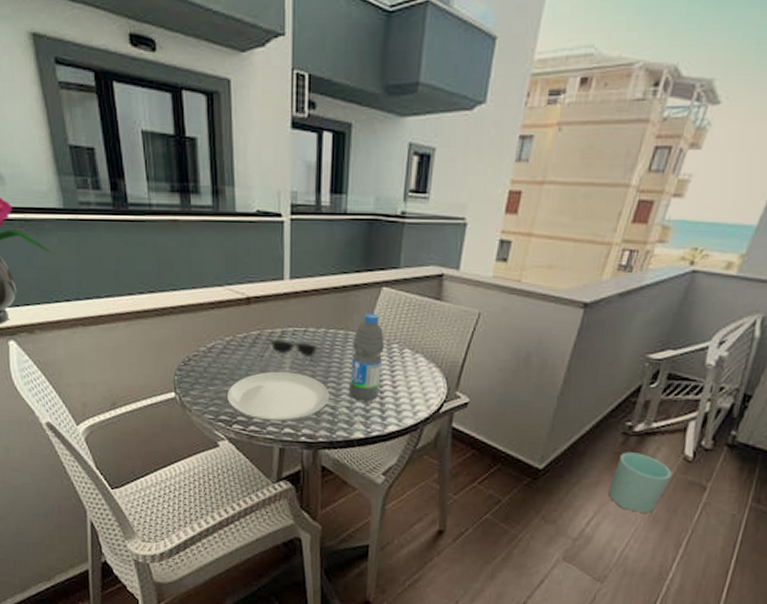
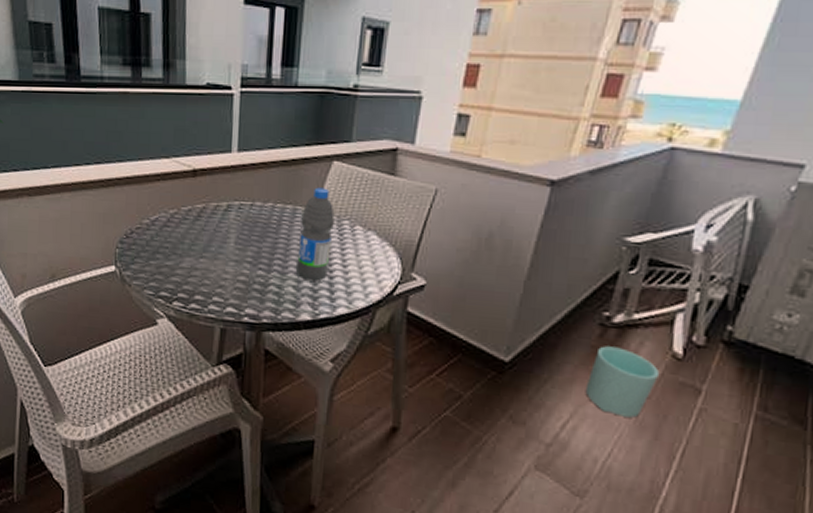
plate: present [227,371,329,422] -> none [169,246,275,301]
sunglasses: present [260,339,319,375] -> none [203,213,266,251]

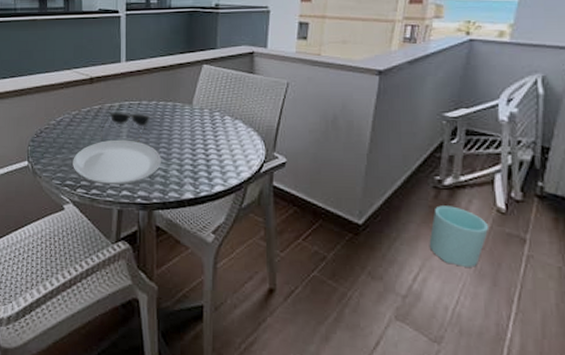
plate: none [169,246,275,301] -> present [73,139,161,185]
sunglasses: none [203,213,266,251] -> present [101,112,151,142]
water bottle: present [295,187,336,281] -> none [178,87,208,164]

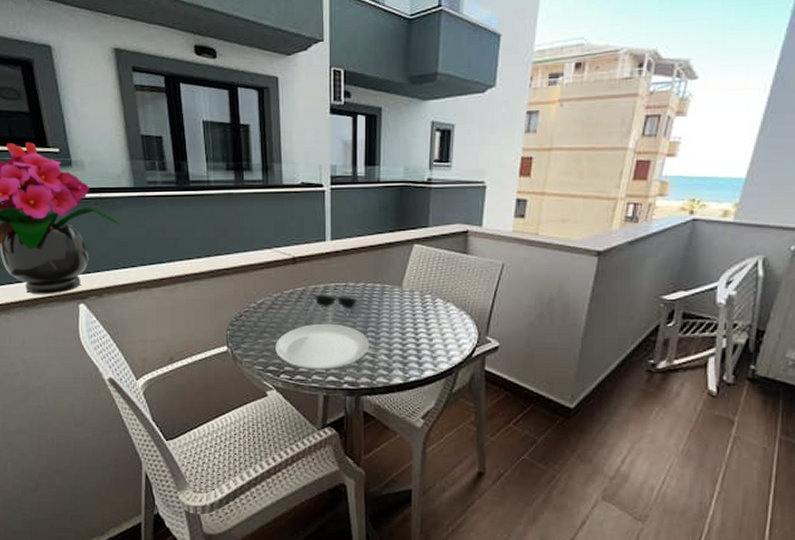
planter: present [429,205,490,267] -> none [639,389,700,449]

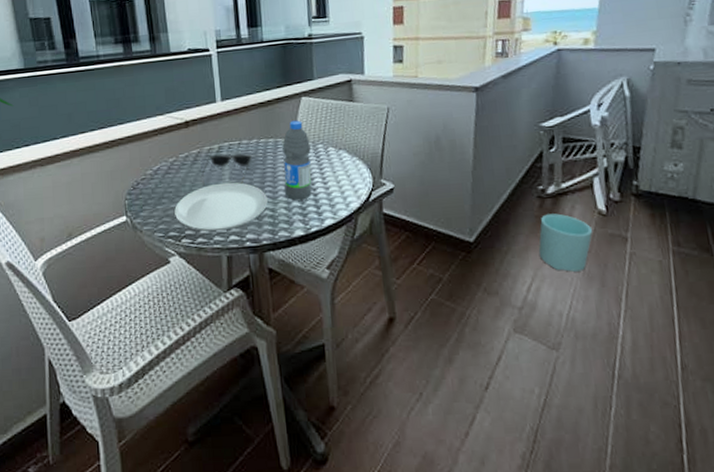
water bottle: none [386,267,419,349] -> present [282,120,313,201]
planter: none [639,389,700,449] -> present [538,213,593,272]

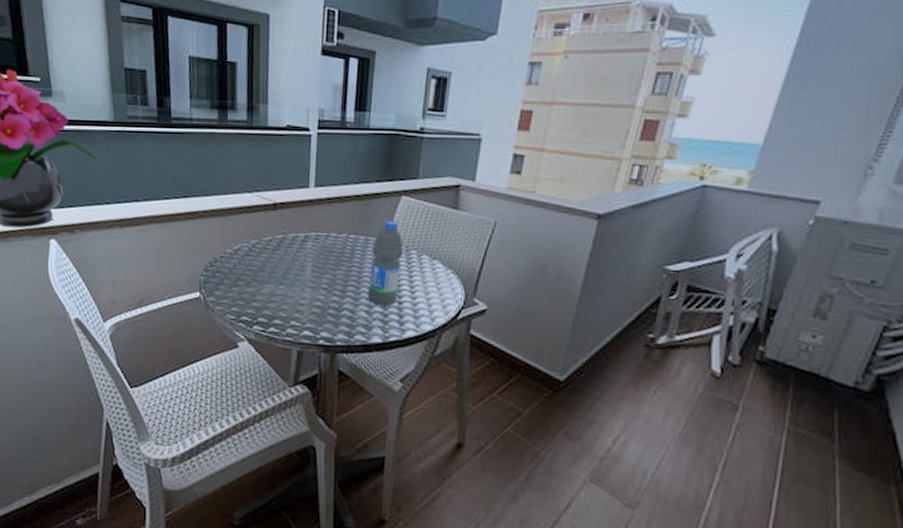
plate: present [174,182,268,232] -> none [249,274,349,325]
sunglasses: present [201,153,253,186] -> none [282,243,340,279]
planter: present [538,213,593,272] -> none [633,365,701,433]

